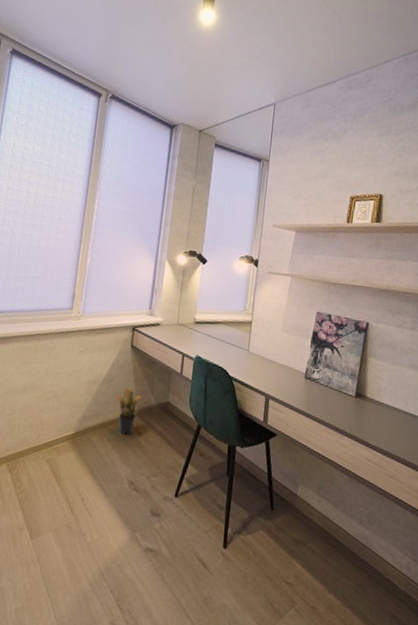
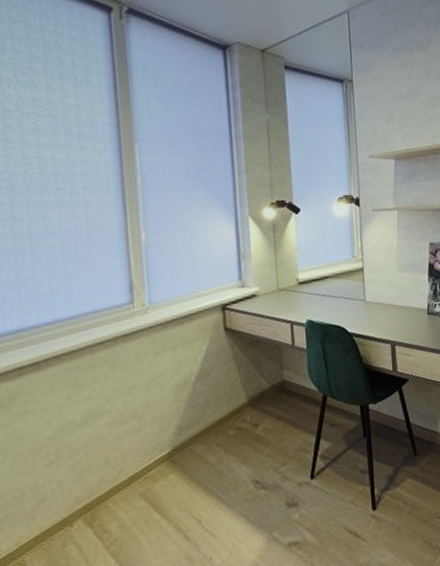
potted plant: present [116,387,143,435] -> none [216,377,251,433]

